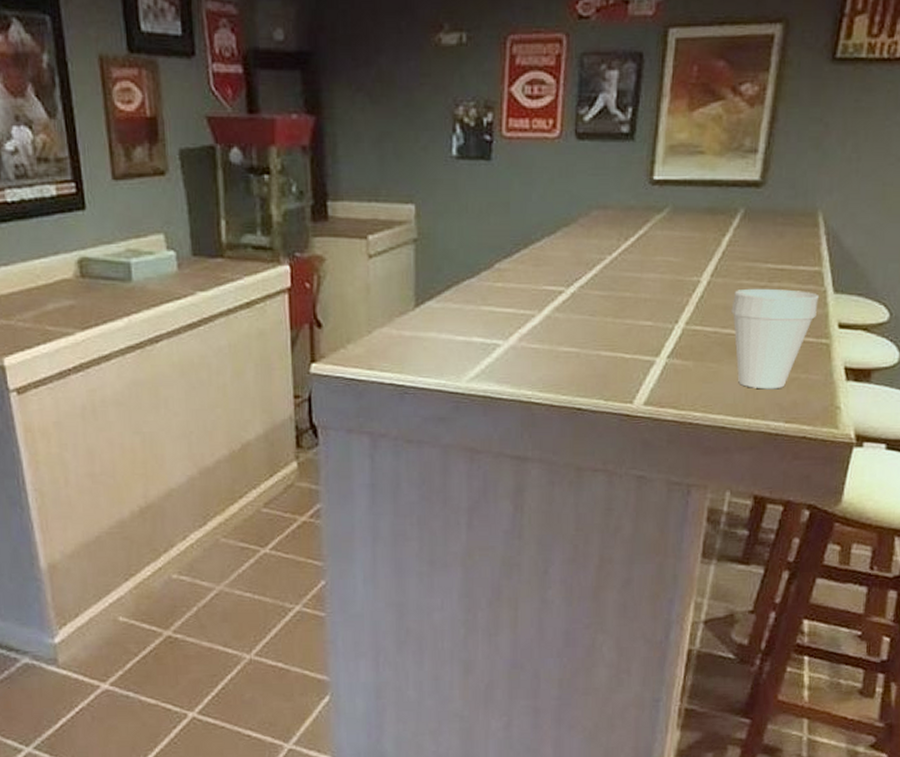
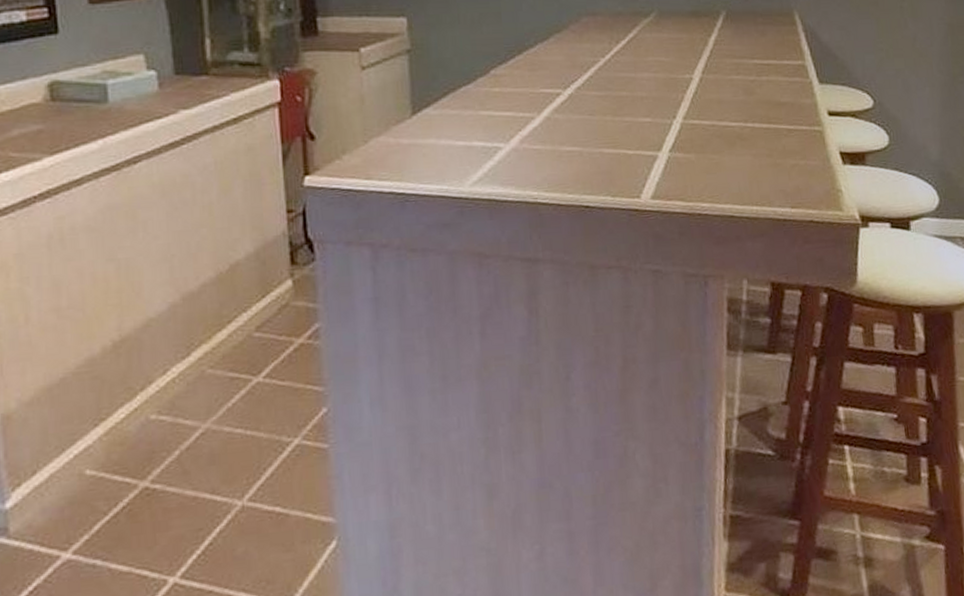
cup: present [731,288,819,390] -> none [725,82,806,177]

